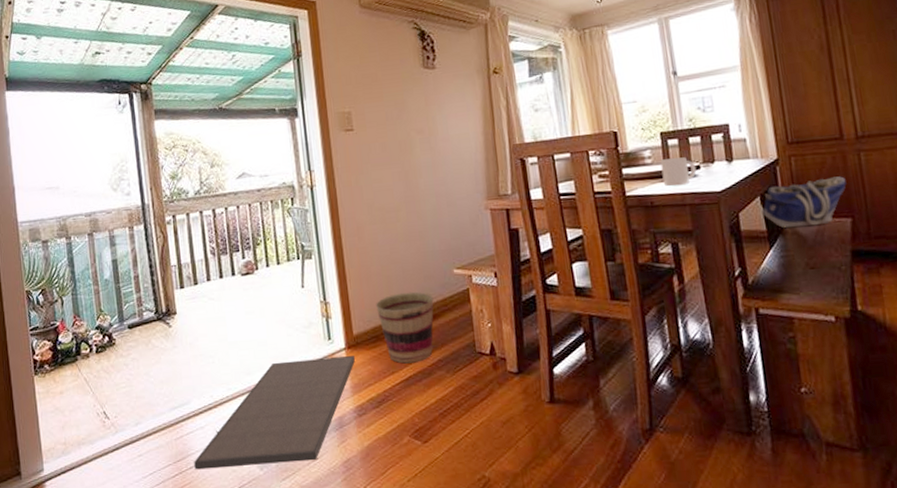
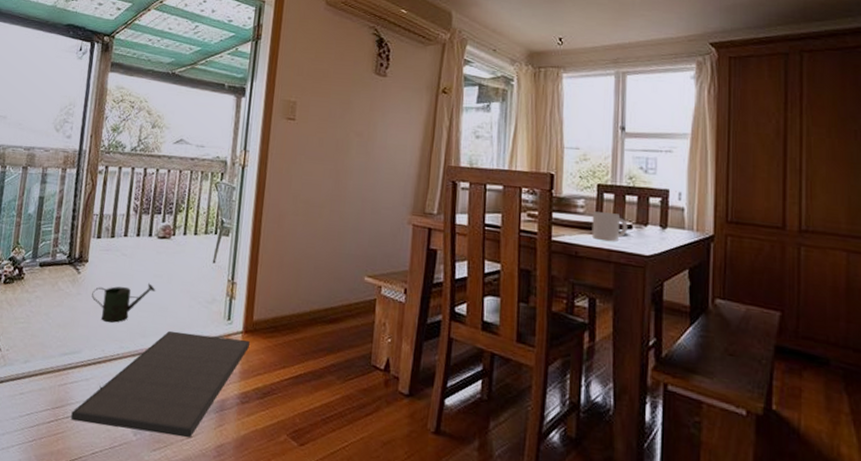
watering can: none [188,321,251,368] -> present [92,283,156,323]
basket: present [376,292,434,364] -> none [281,288,339,362]
tote bag: present [761,176,847,228] -> none [688,262,781,312]

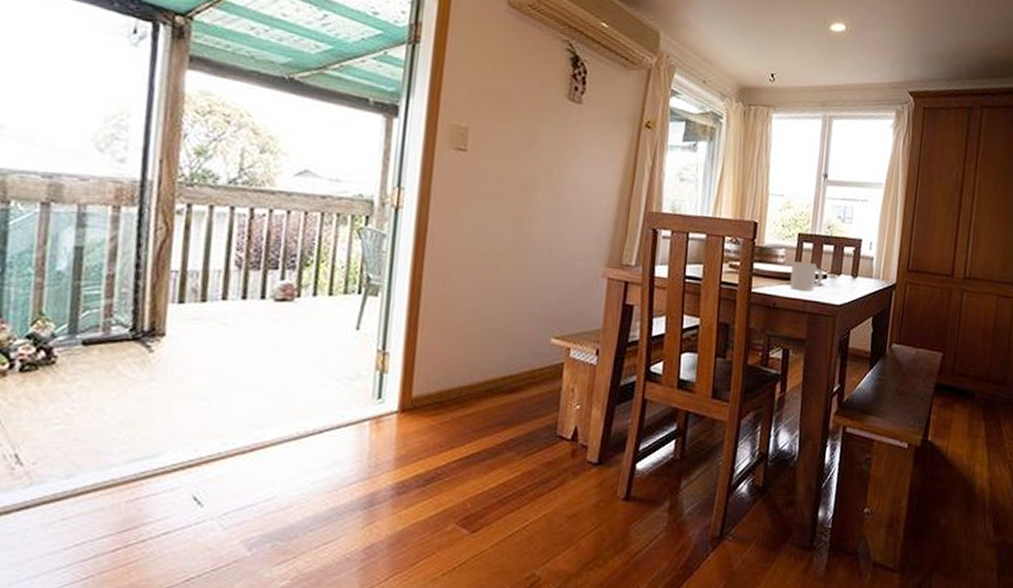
doormat: present [71,330,250,437] -> none [149,417,407,544]
watering can: present [92,283,156,323] -> none [174,359,274,413]

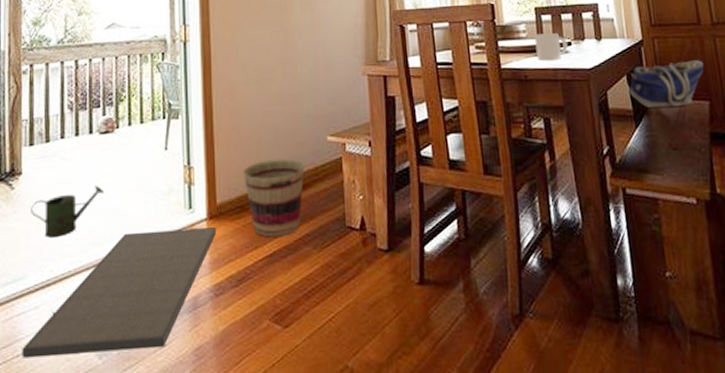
doormat: none [149,417,407,544] -> present [22,227,216,358]
watering can: none [174,359,274,413] -> present [31,185,105,237]
basket: none [448,355,521,439] -> present [243,158,305,238]
tote bag: none [870,309,947,355] -> present [628,60,704,108]

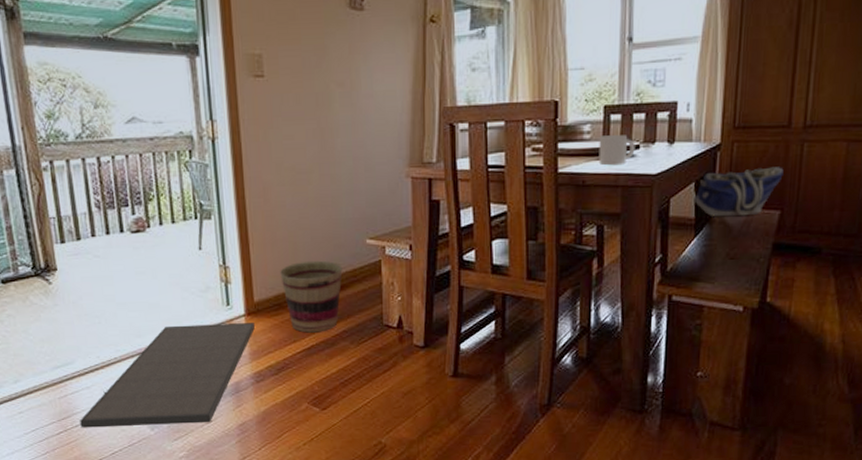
watering can: present [31,185,105,237] -> none [70,282,142,328]

